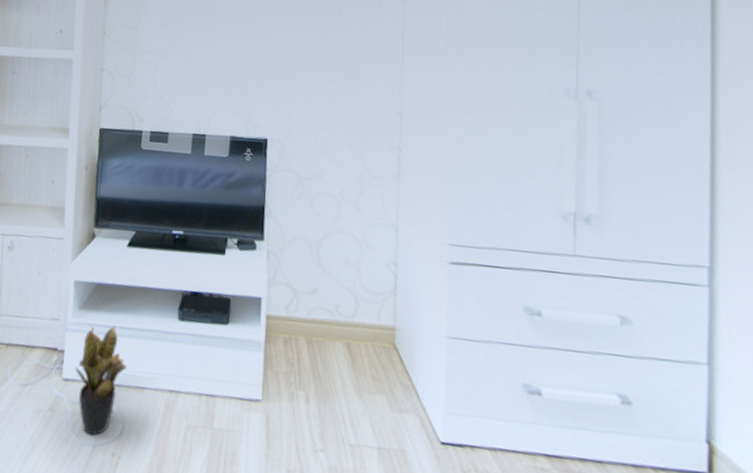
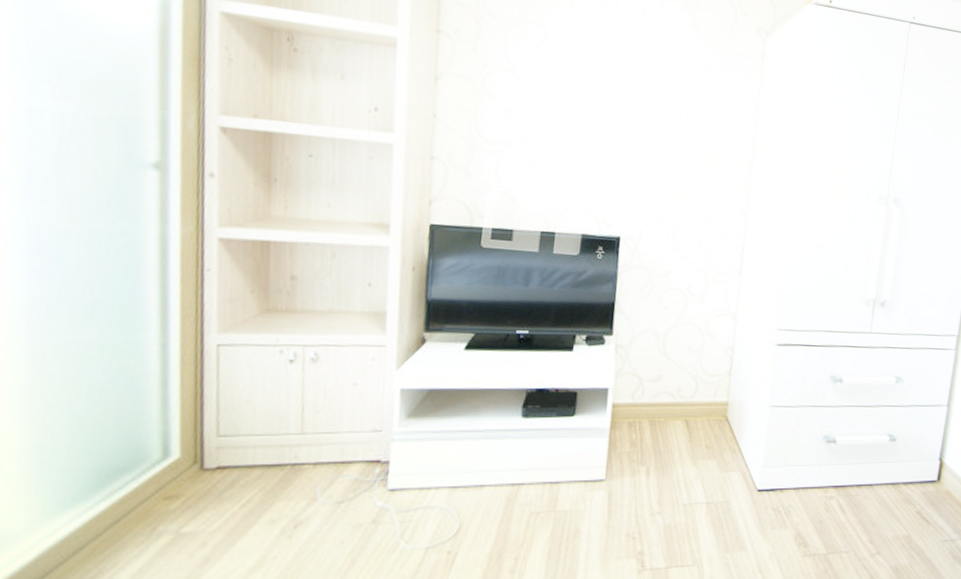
potted plant: present [75,325,128,436] -> none [403,430,466,539]

